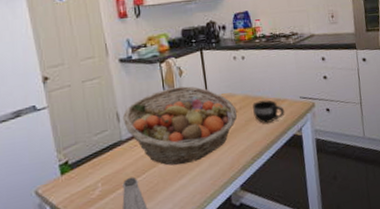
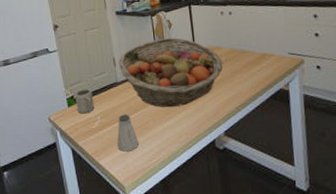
cup: none [70,150,94,182] -> present [75,89,95,114]
mug: present [252,99,285,124] -> none [238,54,272,76]

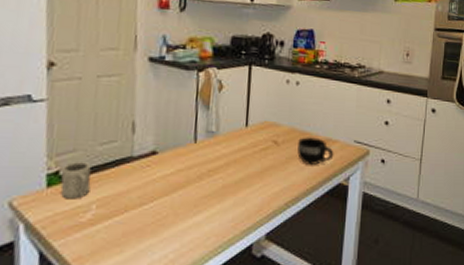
saltshaker: present [117,114,139,152] -> none [114,203,149,258]
fruit basket: present [118,38,223,107] -> none [138,103,279,197]
mug: none [238,54,272,76] -> present [297,137,334,165]

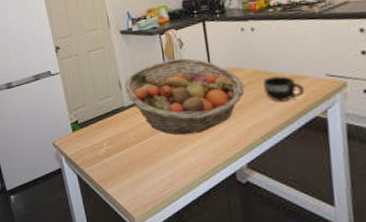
cup: present [60,162,91,199] -> none [79,113,100,140]
fruit basket: none [138,103,279,197] -> present [124,58,245,135]

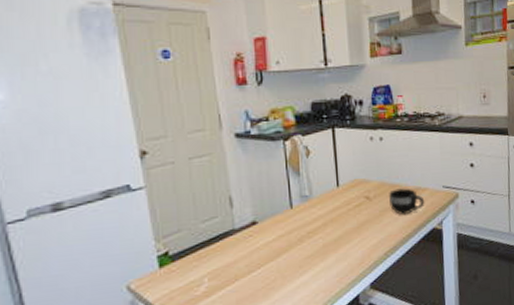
fruit basket: present [124,58,245,135] -> none [236,169,371,259]

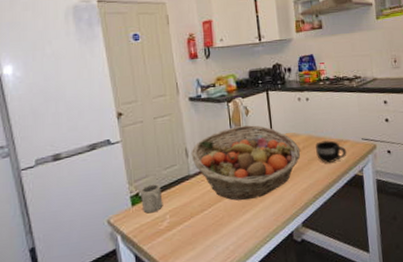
cup: none [171,240,200,277] -> present [141,184,163,214]
fruit basket: none [236,169,371,259] -> present [191,125,301,201]

